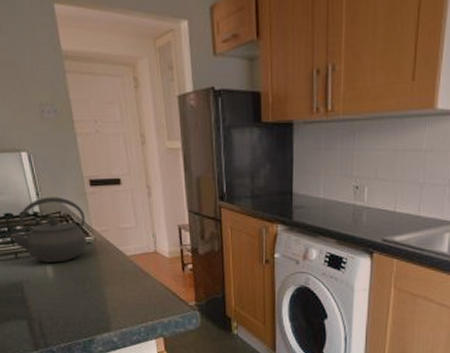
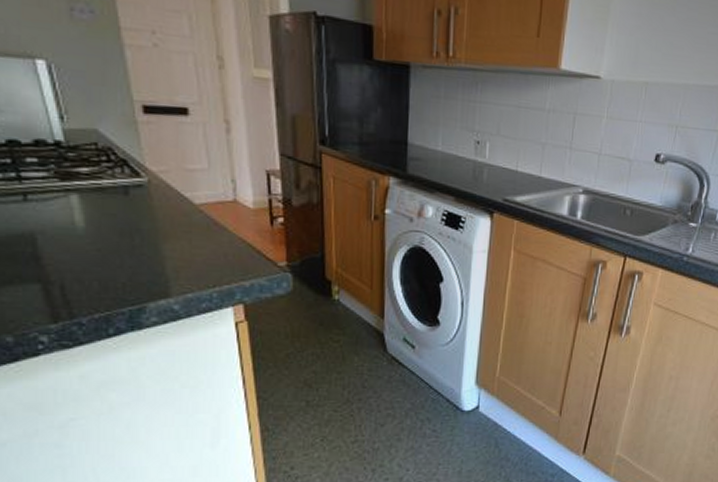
kettle: present [9,197,86,263] -> none [13,122,136,209]

